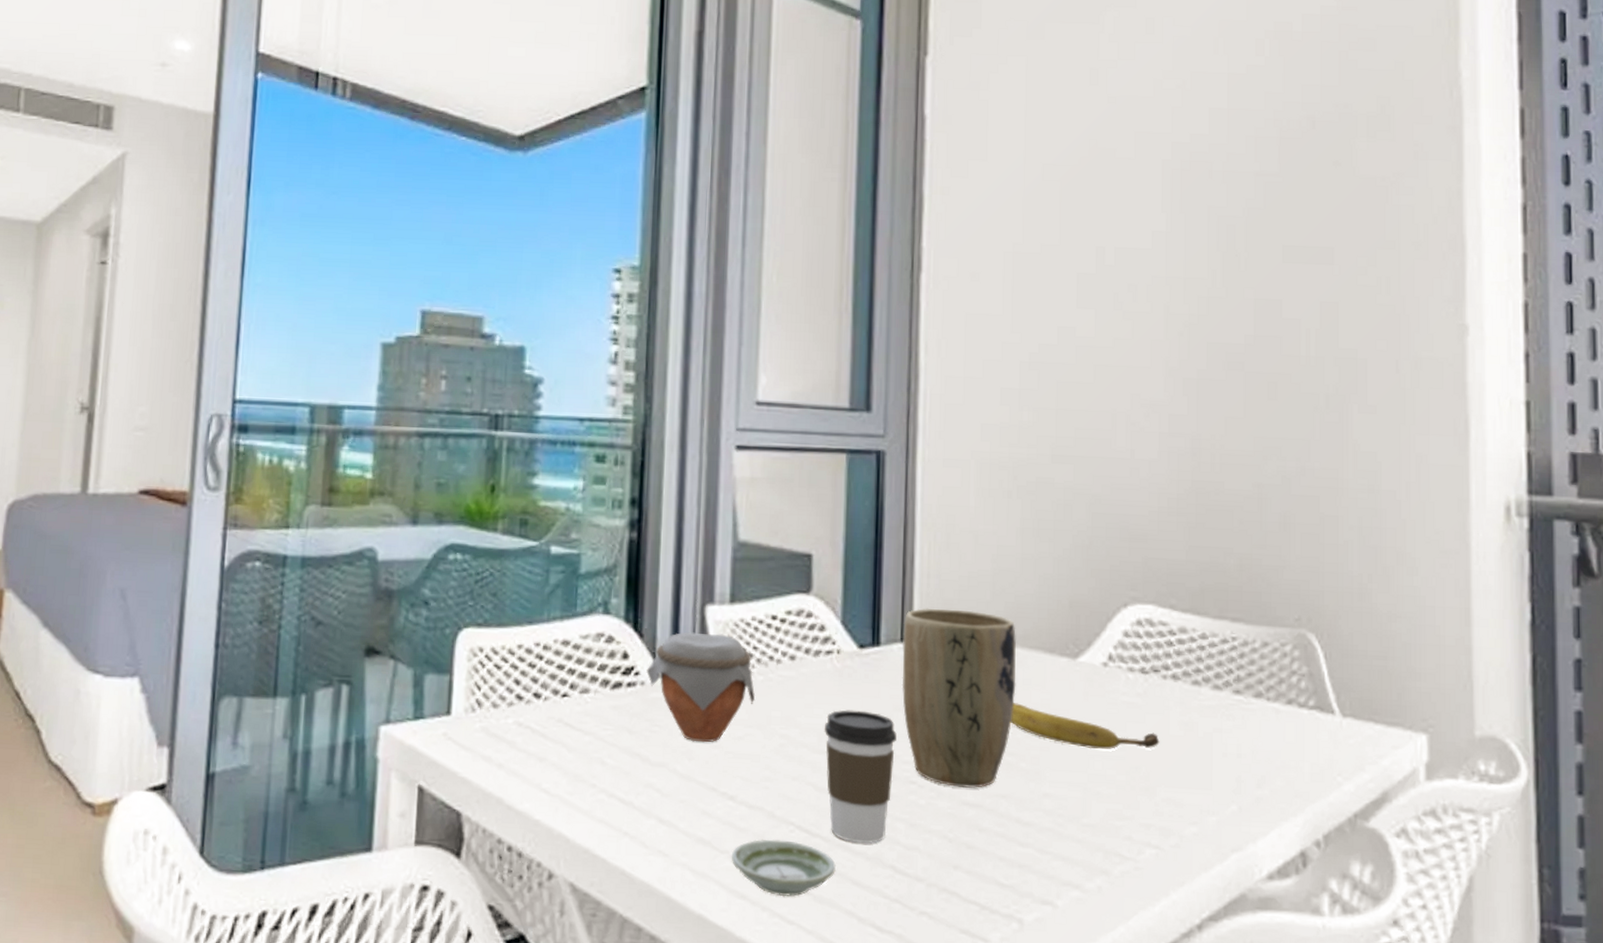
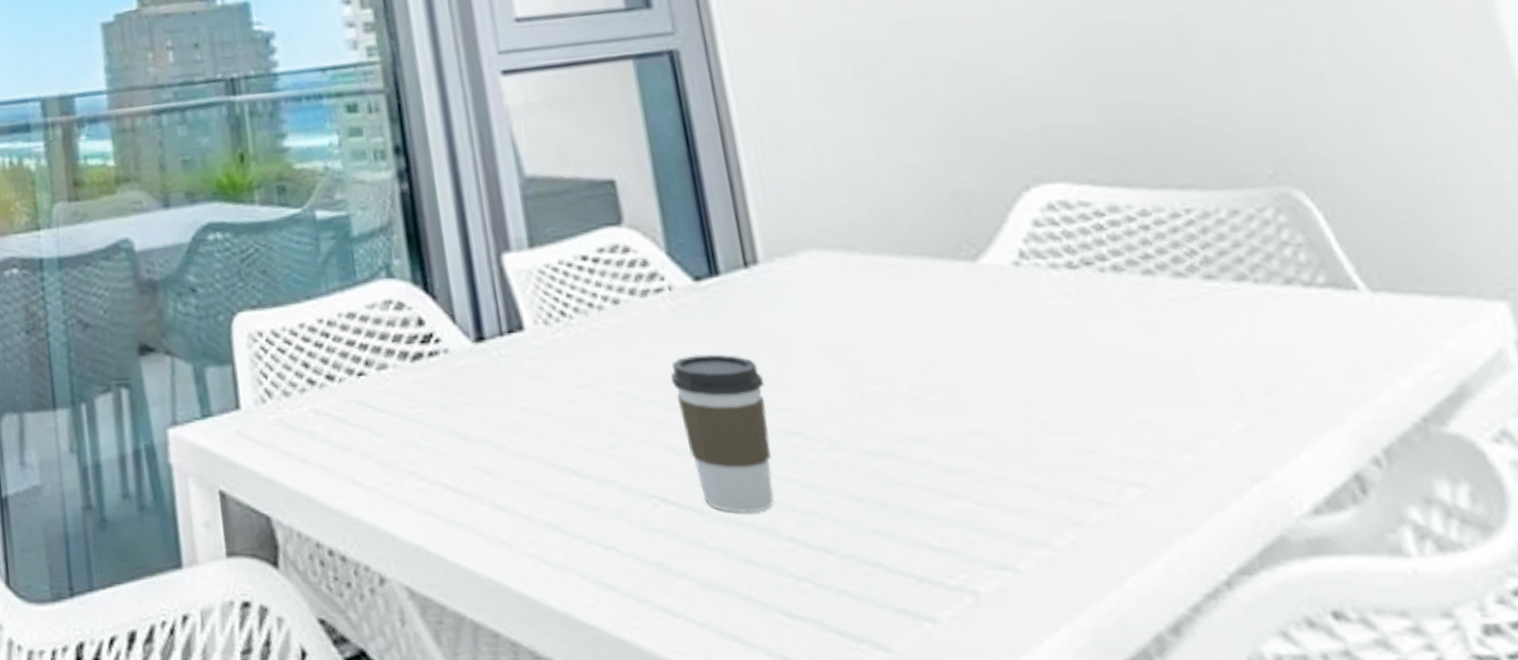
jar: present [646,632,756,743] -> none [447,284,582,412]
saucer: present [731,839,836,897] -> none [588,517,720,585]
plant pot: present [901,608,1016,788] -> none [743,219,909,434]
fruit: present [1011,703,1160,751] -> none [904,323,1115,370]

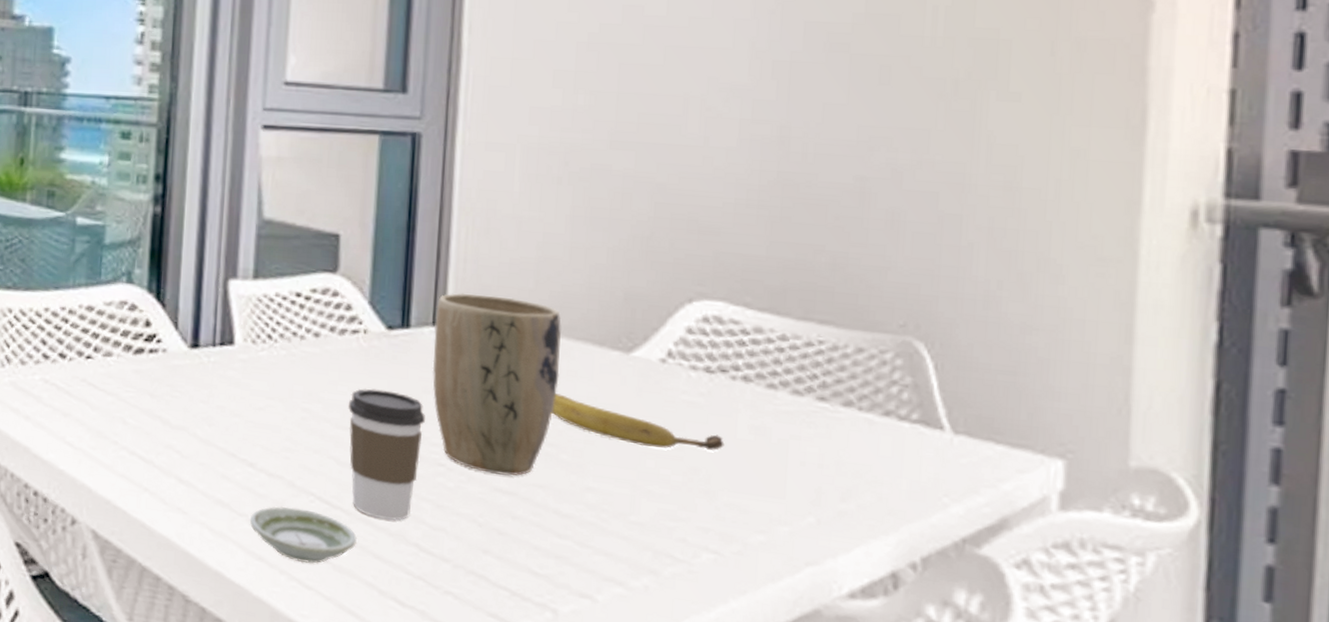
saucer: none [588,517,720,585] -> present [249,506,357,564]
plant pot: none [743,219,909,434] -> present [432,293,561,476]
fruit: none [904,323,1115,370] -> present [552,393,725,451]

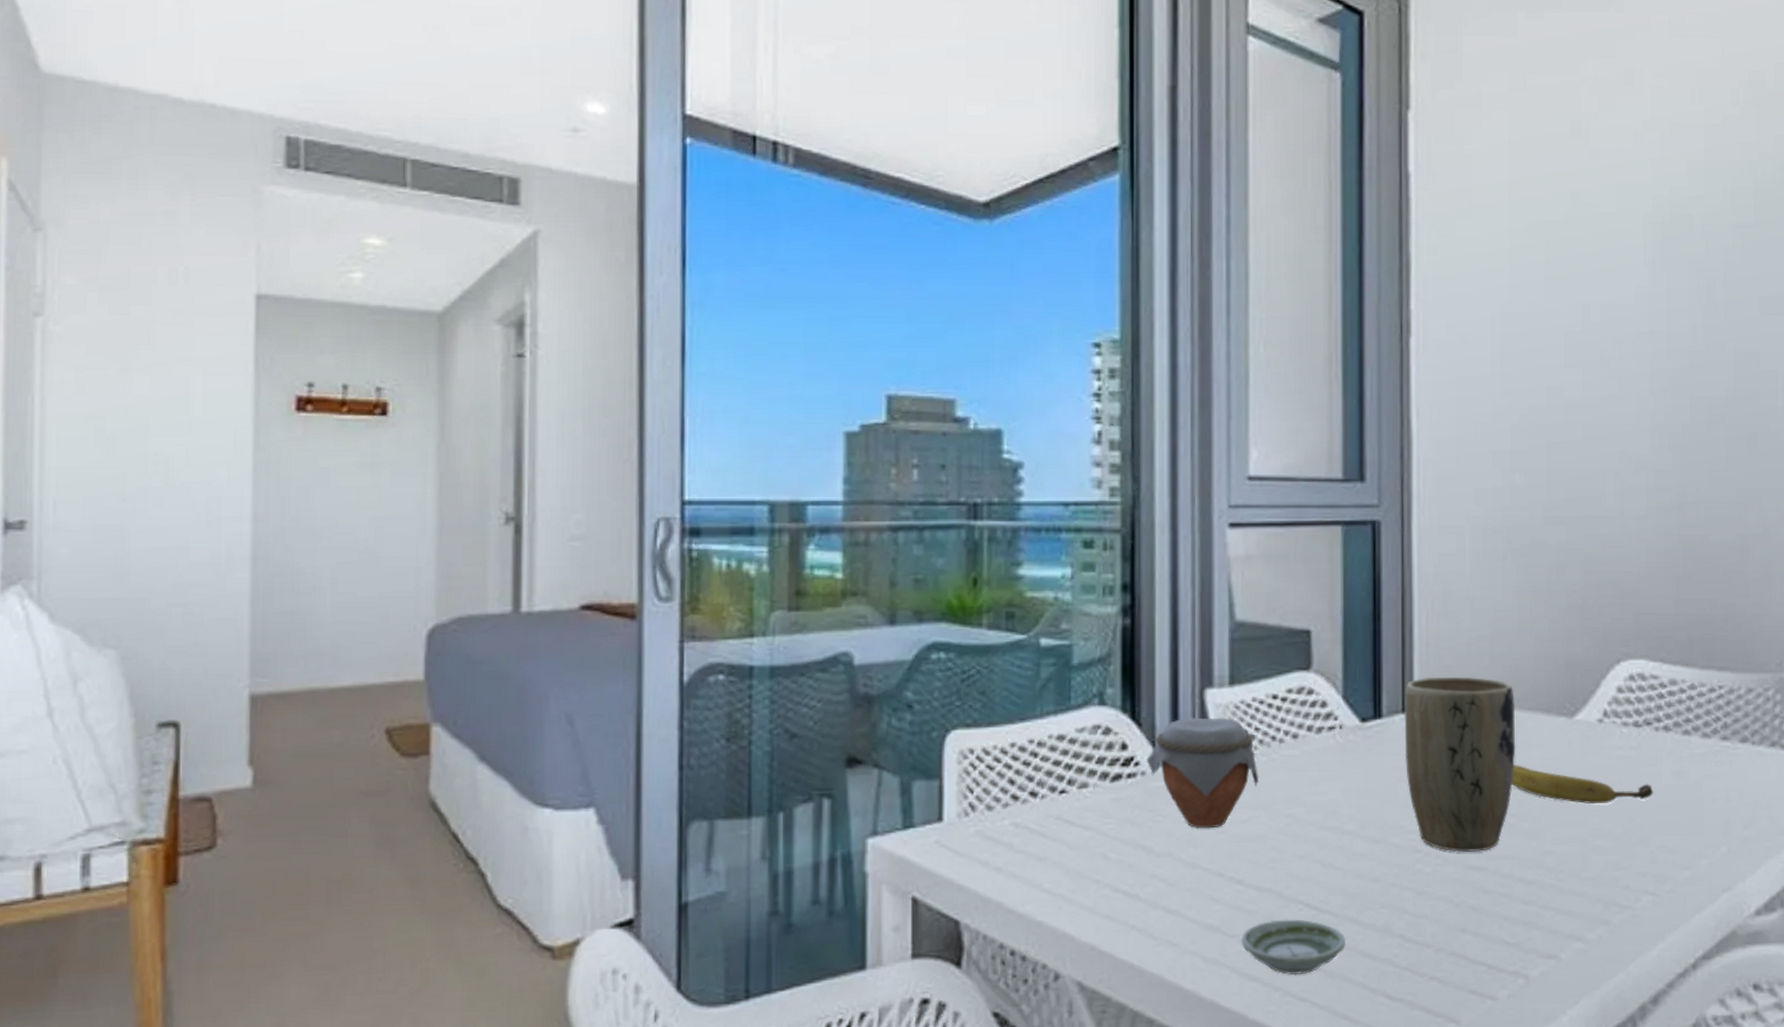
jar: none [168,304,278,411] -> present [1146,717,1259,829]
coffee cup: present [347,388,425,521] -> none [1329,784,1401,915]

